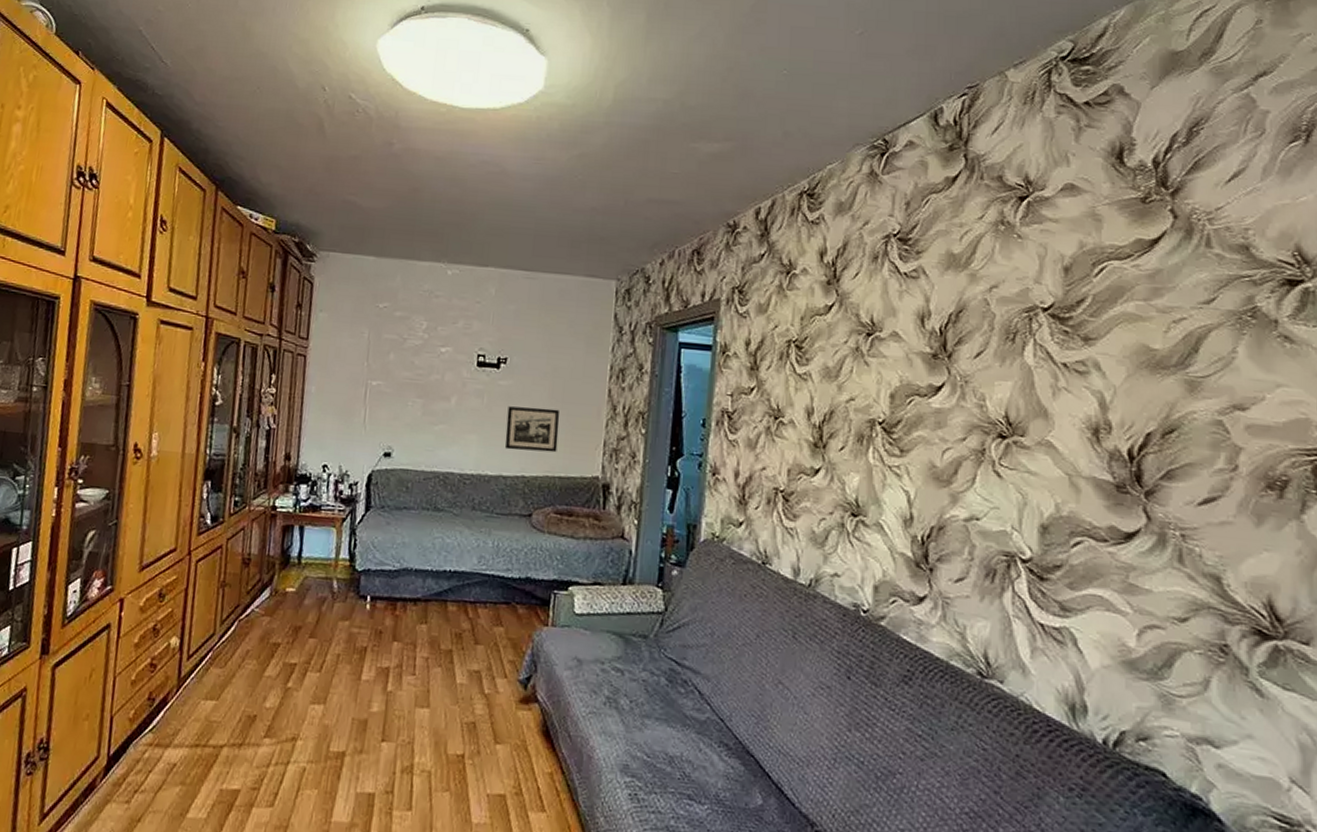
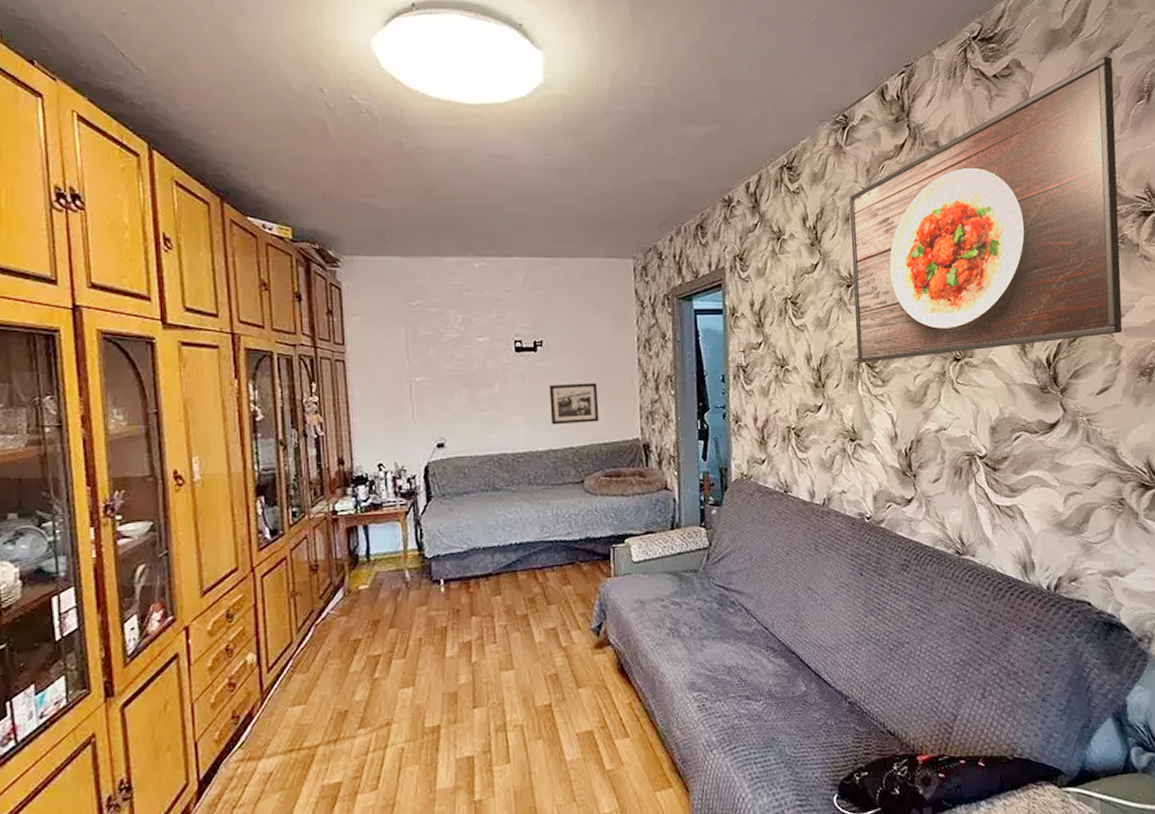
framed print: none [871,85,1257,431] -> present [849,57,1123,364]

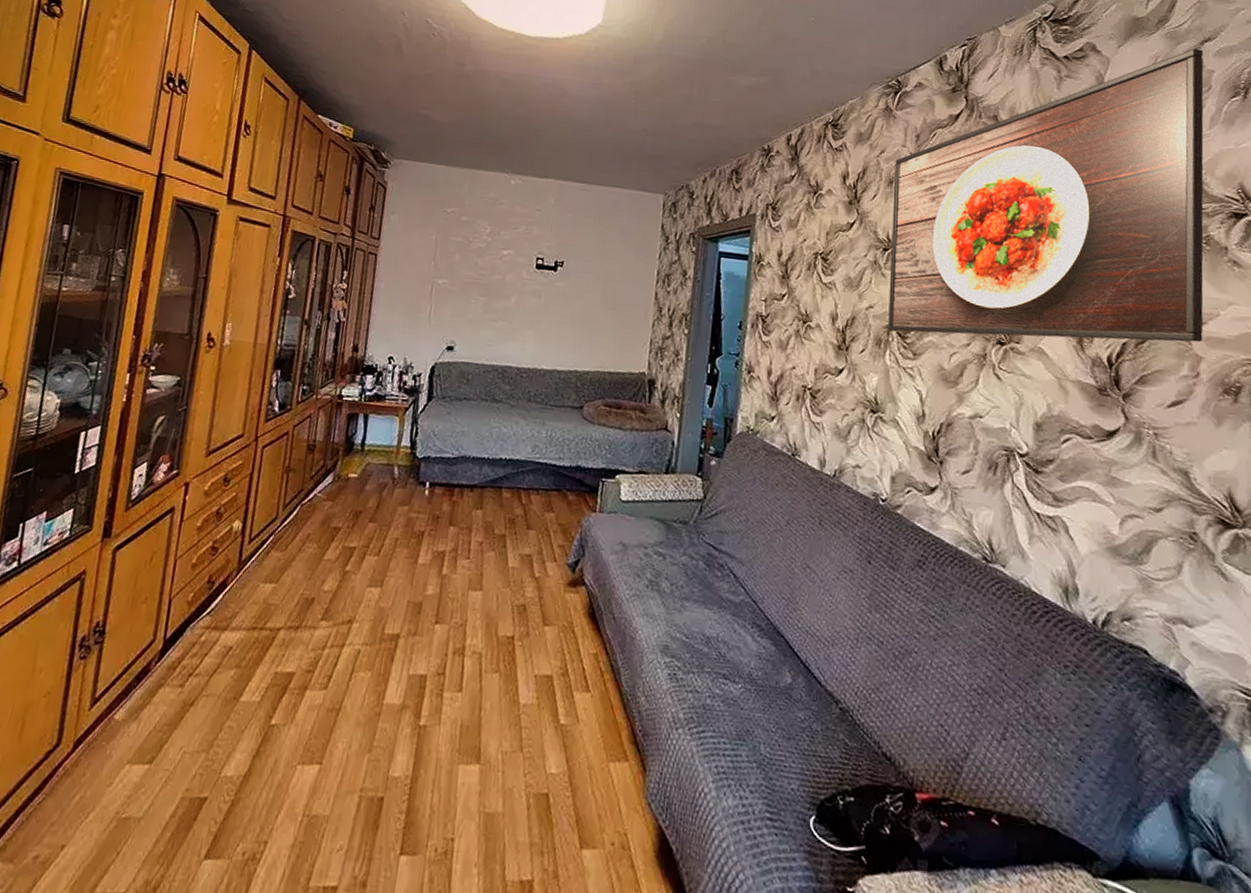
picture frame: present [549,382,599,425] -> none [559,306,611,350]

